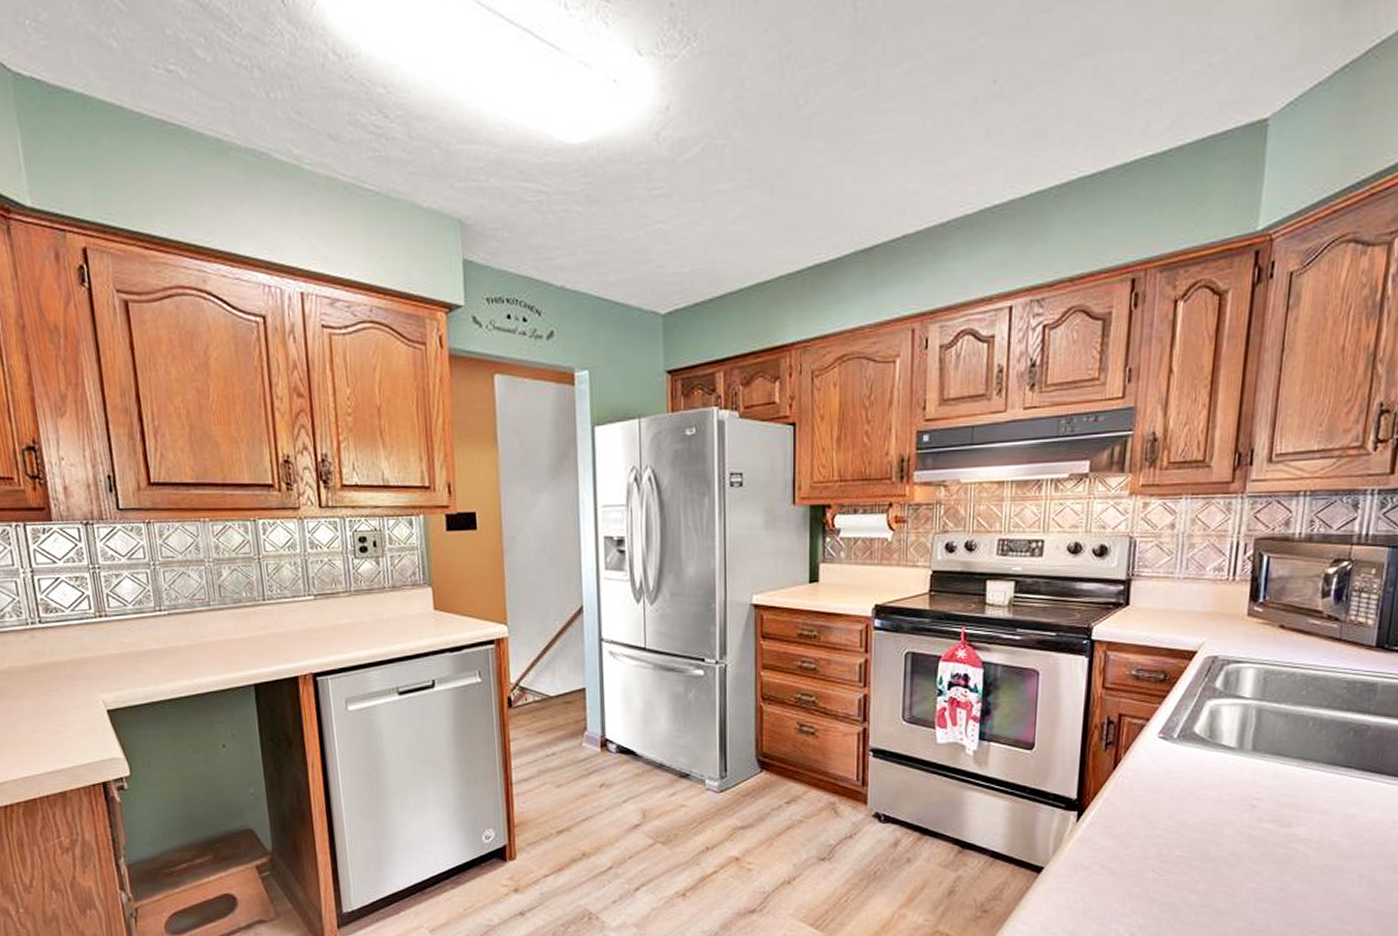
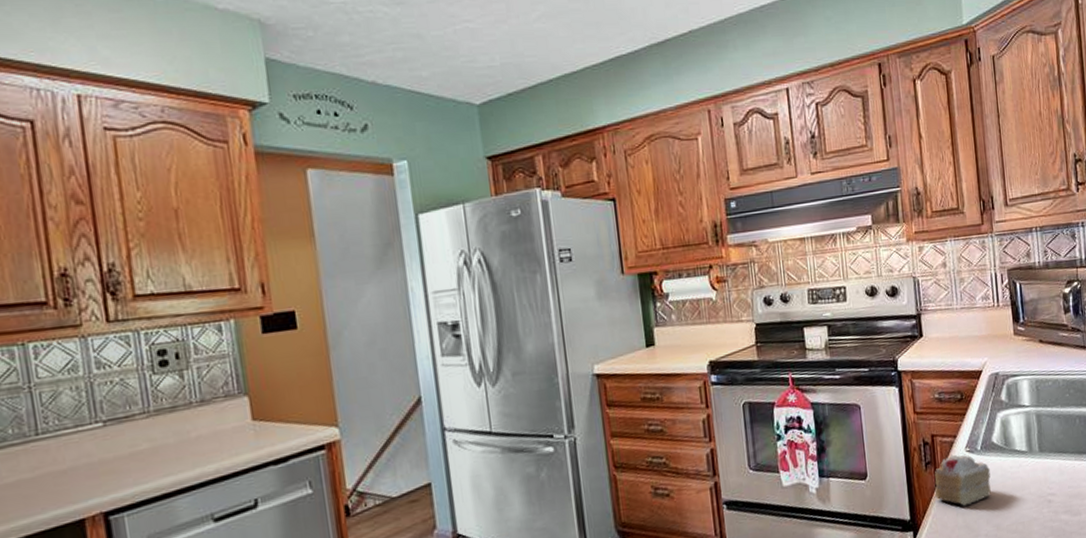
cake slice: none [1112,738,1184,796] -> present [934,454,991,507]

